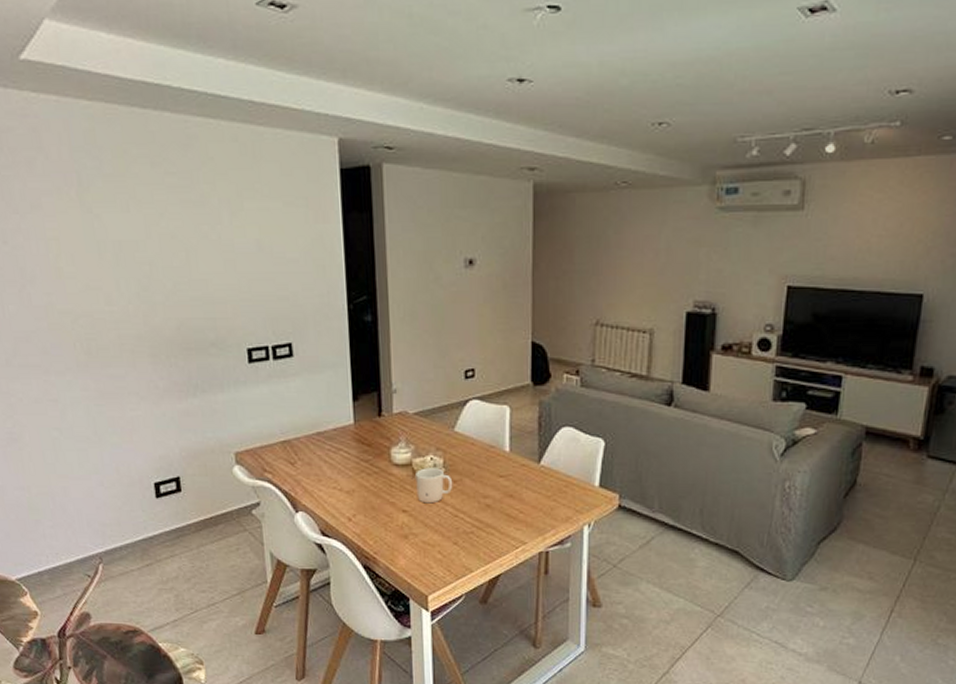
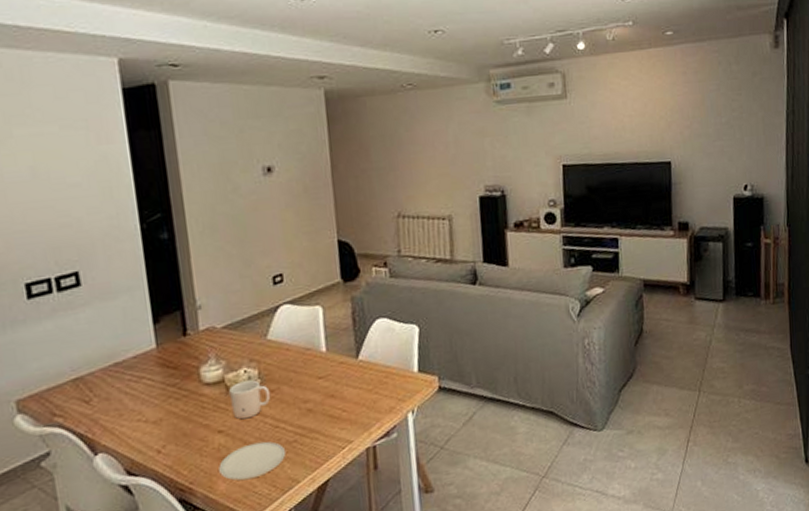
plate: none [401,527,463,560] -> present [219,441,286,481]

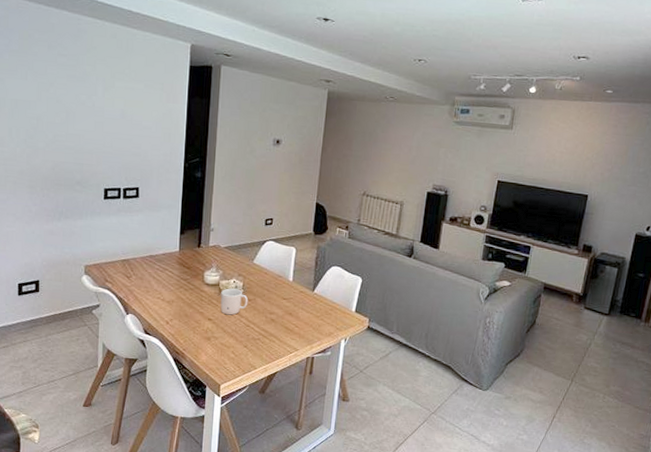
plate: present [219,441,286,481] -> none [204,333,251,358]

